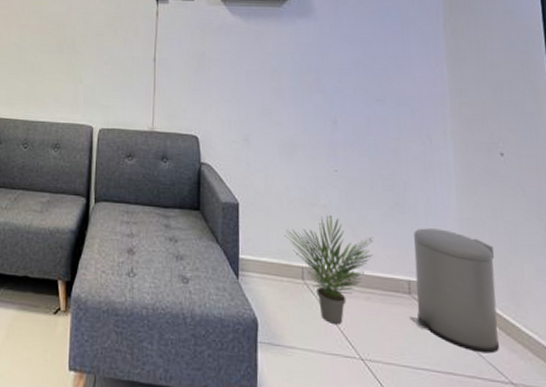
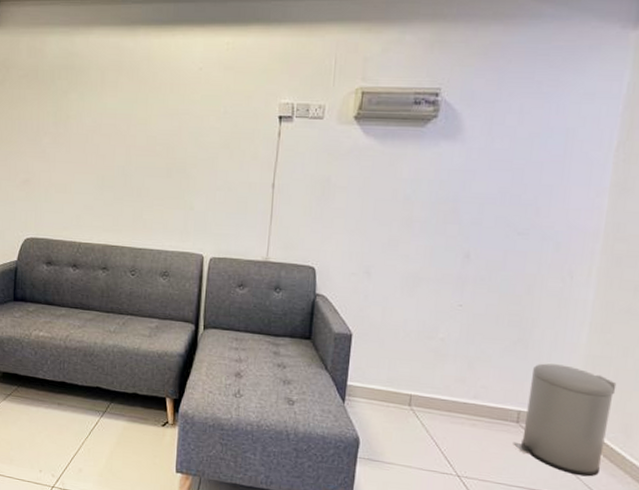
potted plant: present [284,215,373,324] -> none [396,348,489,446]

